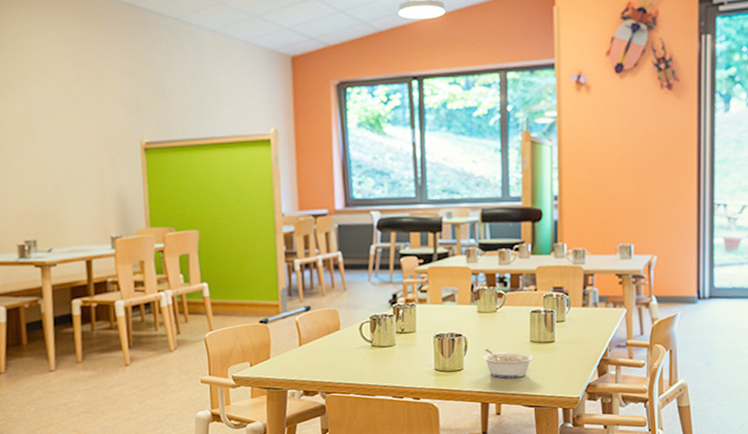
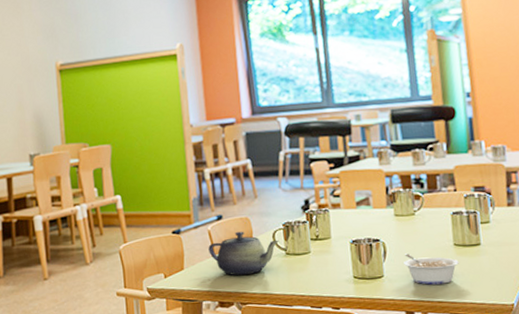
teapot: none [295,322,366,366] -> present [208,231,280,276]

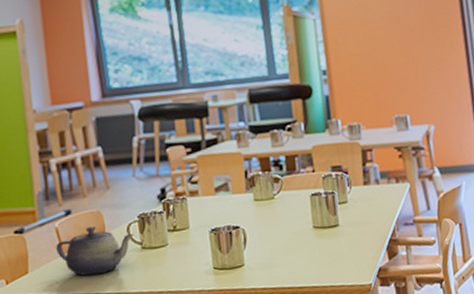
legume: present [403,253,459,285] -> none [263,239,319,271]

